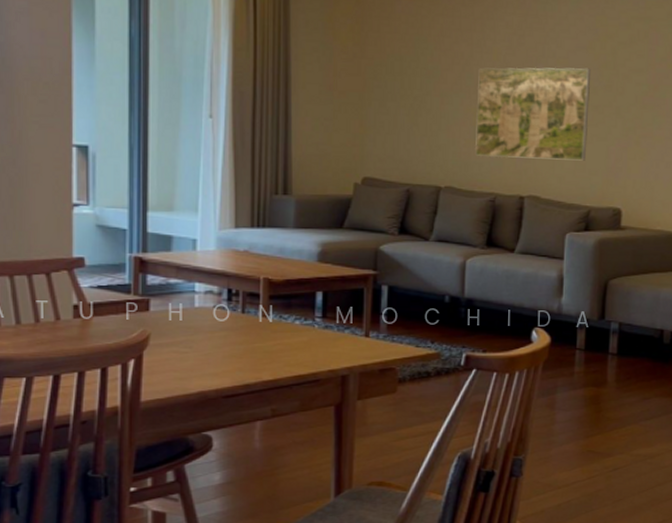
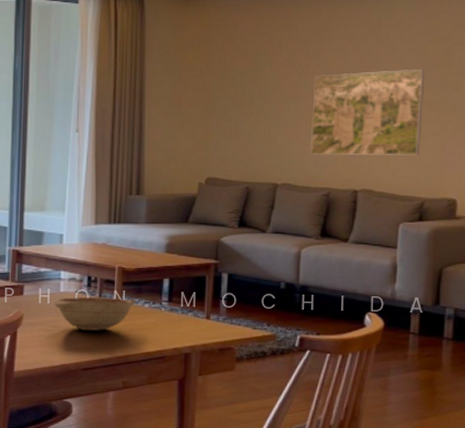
decorative bowl: none [188,312,285,352] -> present [54,296,136,331]

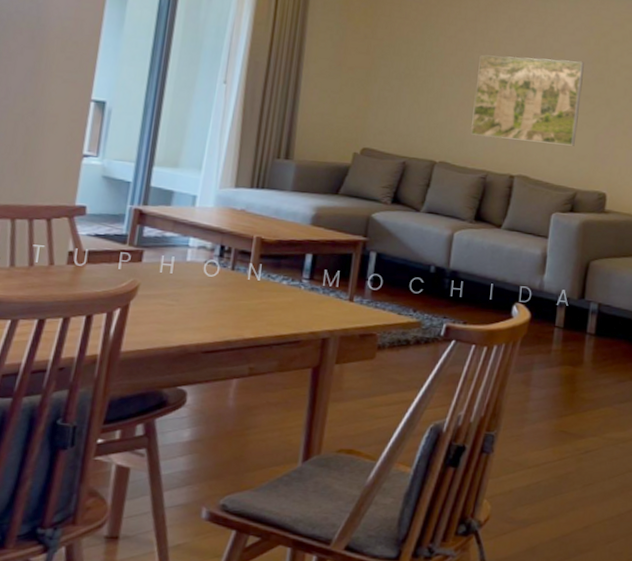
decorative bowl: present [54,296,136,331] -> none [178,267,273,308]

